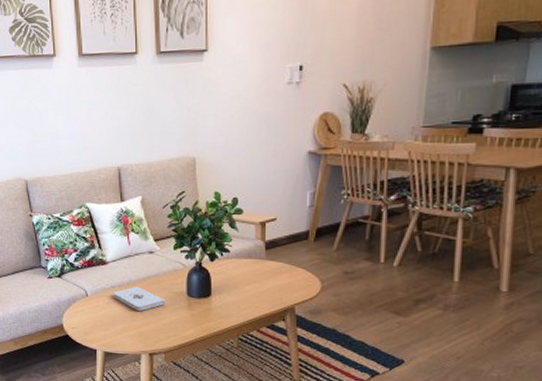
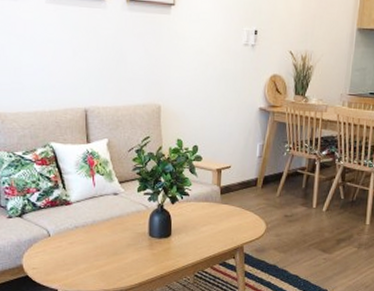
notepad: present [114,286,165,312] -> none [77,226,128,252]

